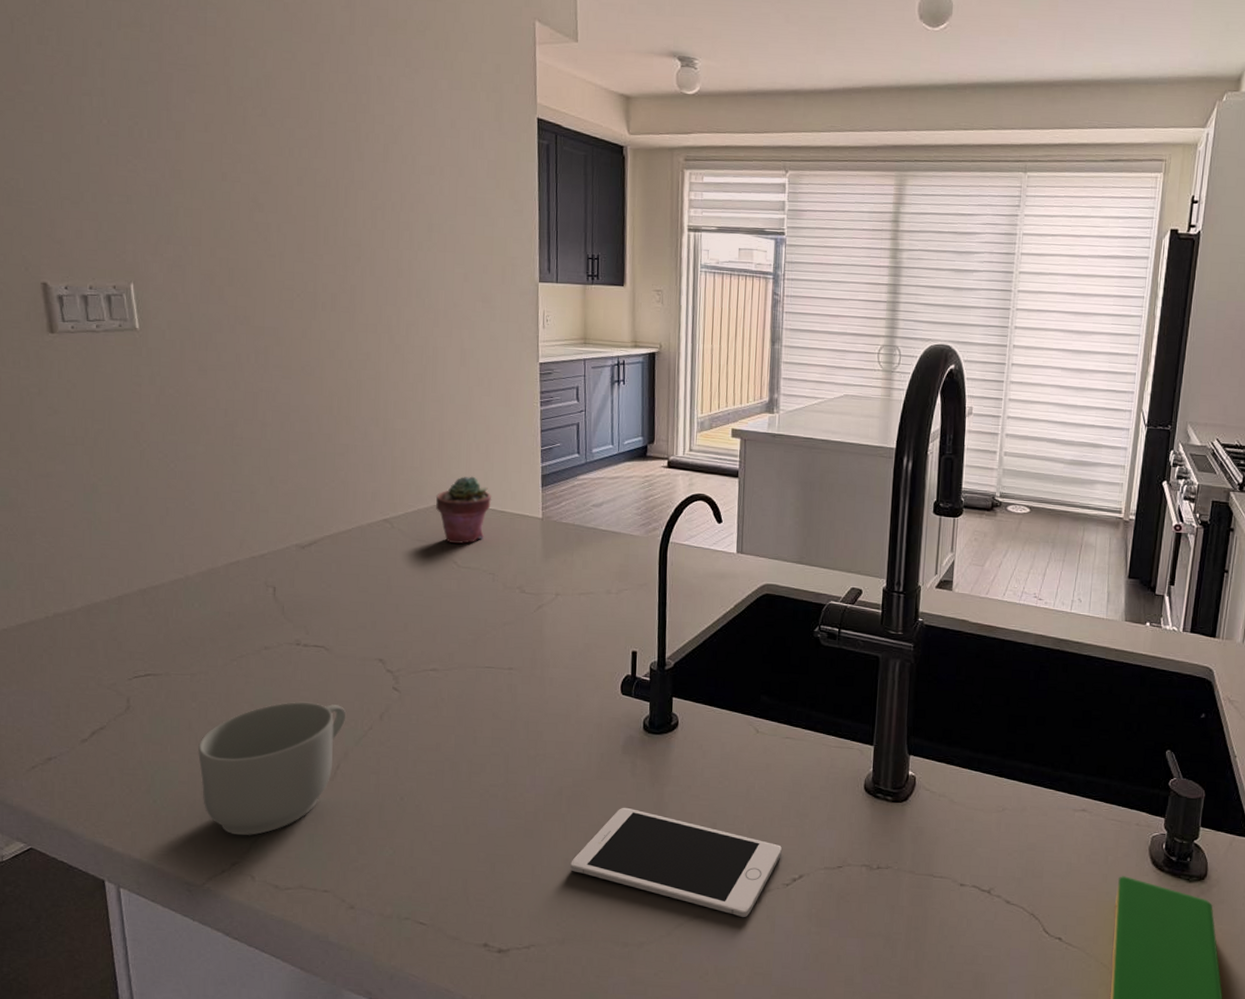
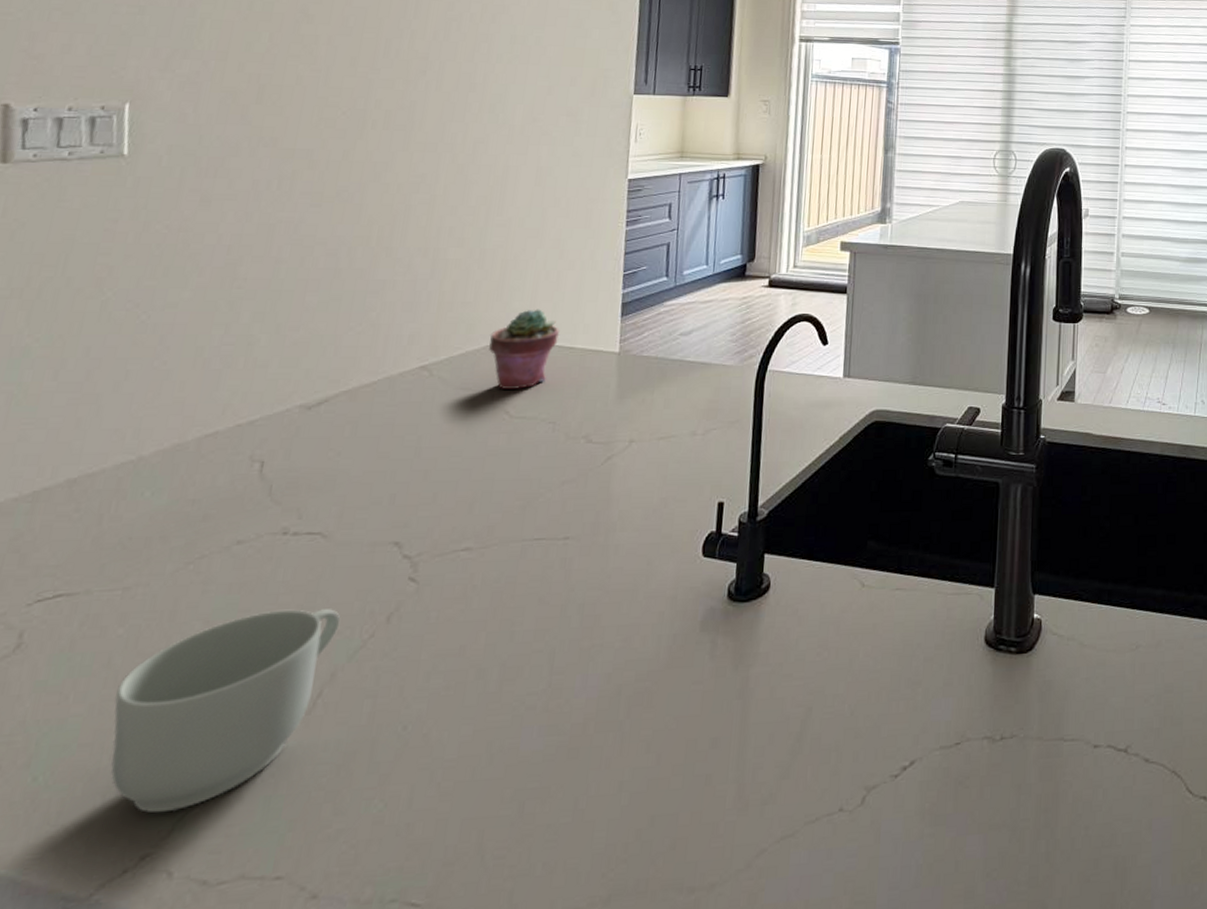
cell phone: present [570,807,782,918] -> none [625,701,890,829]

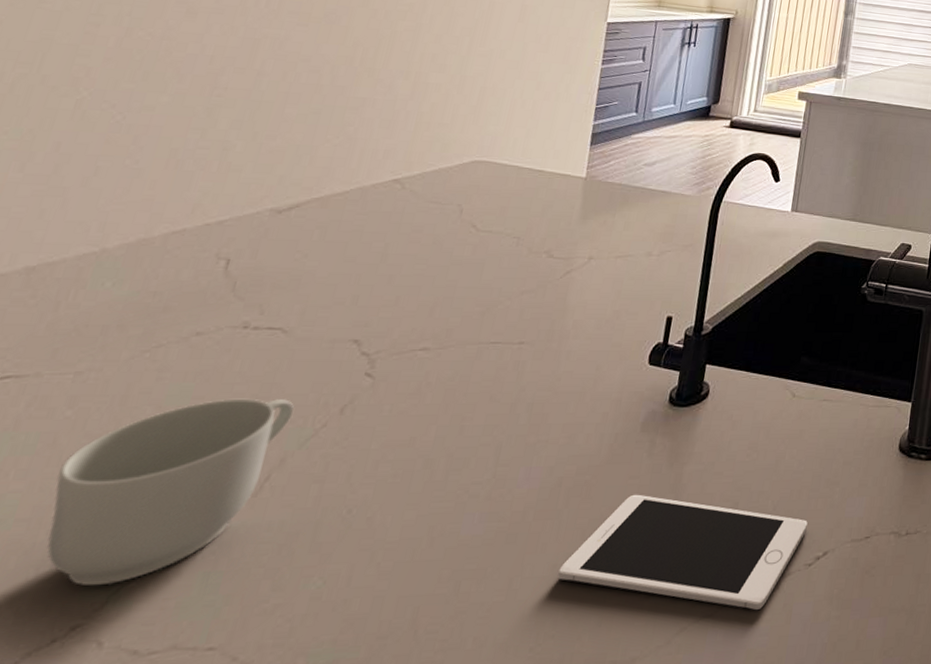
potted succulent: present [489,309,561,389] -> none [461,133,532,206]
cell phone: none [625,701,890,829] -> present [558,494,808,611]

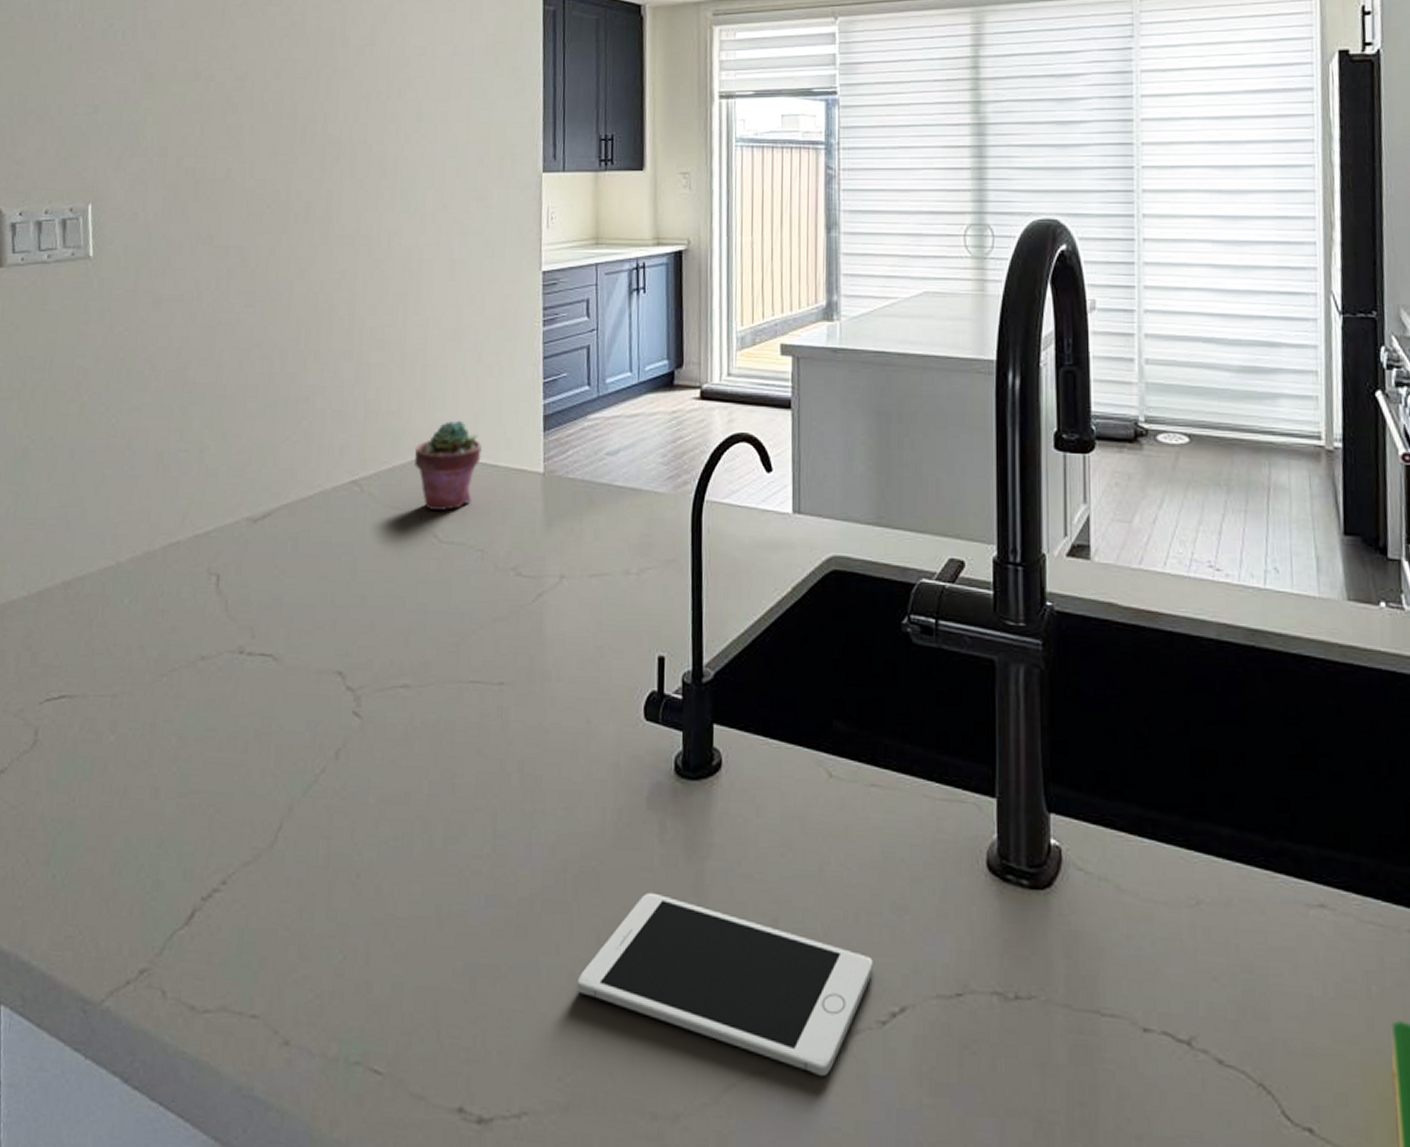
mug: present [47,398,295,587] -> none [111,732,294,929]
potted succulent: none [461,133,532,206] -> present [414,420,483,510]

